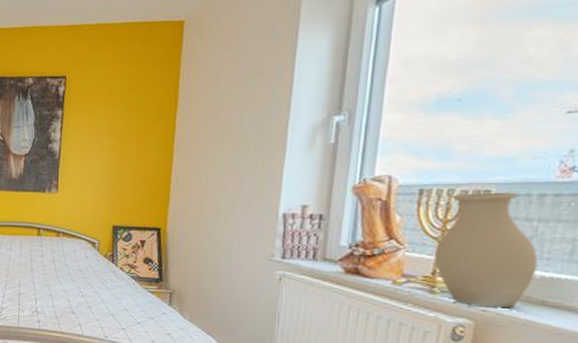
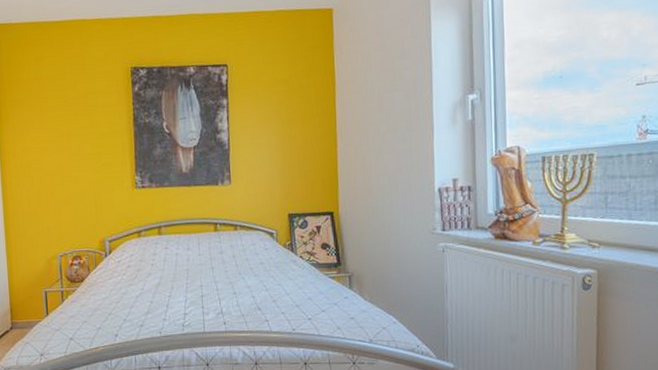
vase: present [434,192,539,309] -> none [561,154,635,257]

